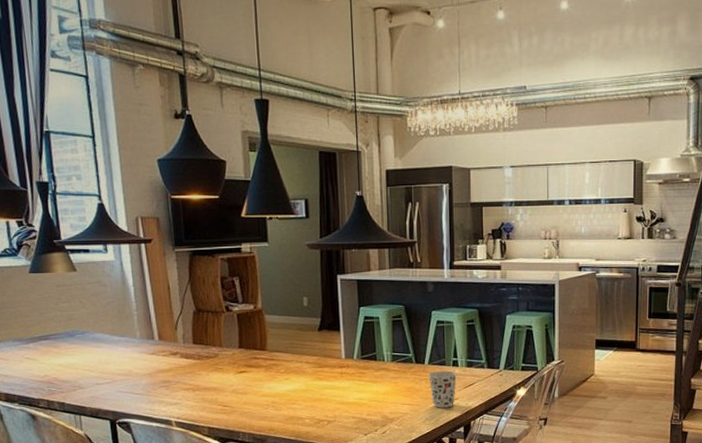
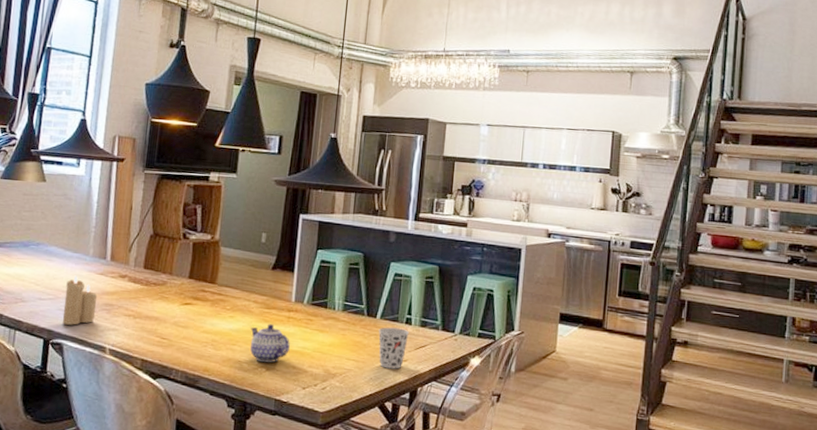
candle: none [120,358,155,405] -> present [62,275,98,325]
teapot: none [307,381,347,417] -> present [250,324,290,363]

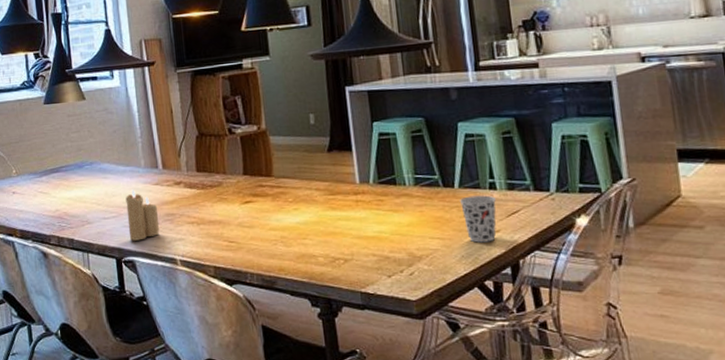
teapot: present [250,324,290,363] -> none [318,211,365,254]

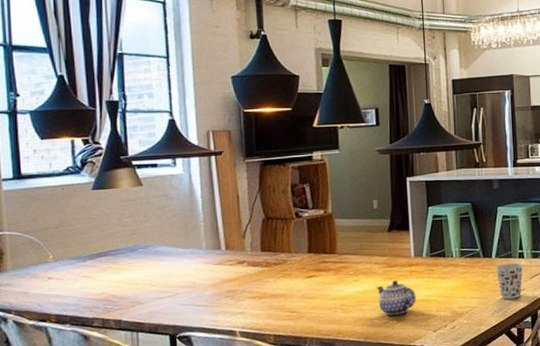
candle: present [125,189,160,241] -> none [183,269,220,318]
teapot: none [318,211,365,254] -> present [376,280,416,316]

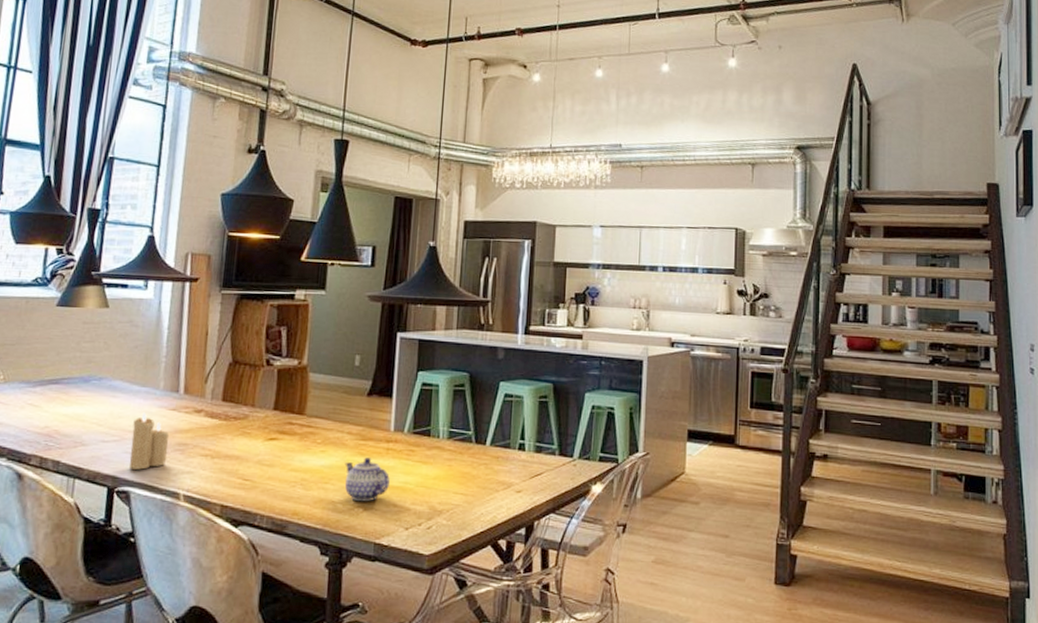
candle: none [183,269,220,318] -> present [128,412,170,470]
cup: present [495,262,523,300] -> none [488,454,523,502]

